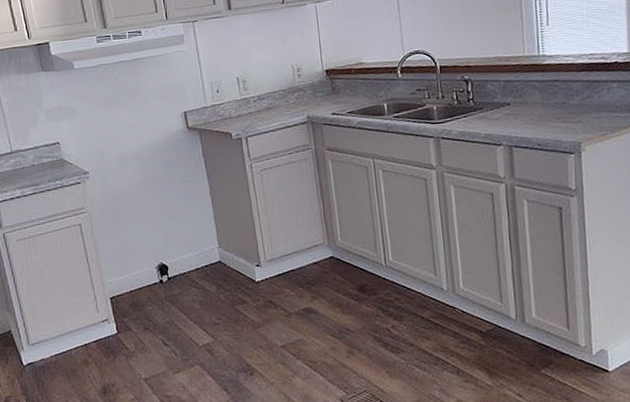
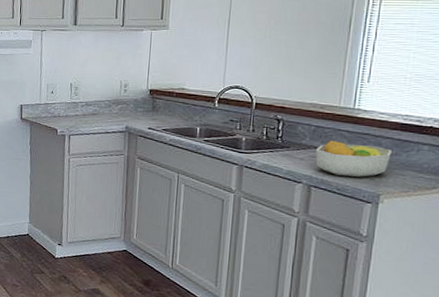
fruit bowl: none [510,92,584,130] -> present [315,141,392,177]

